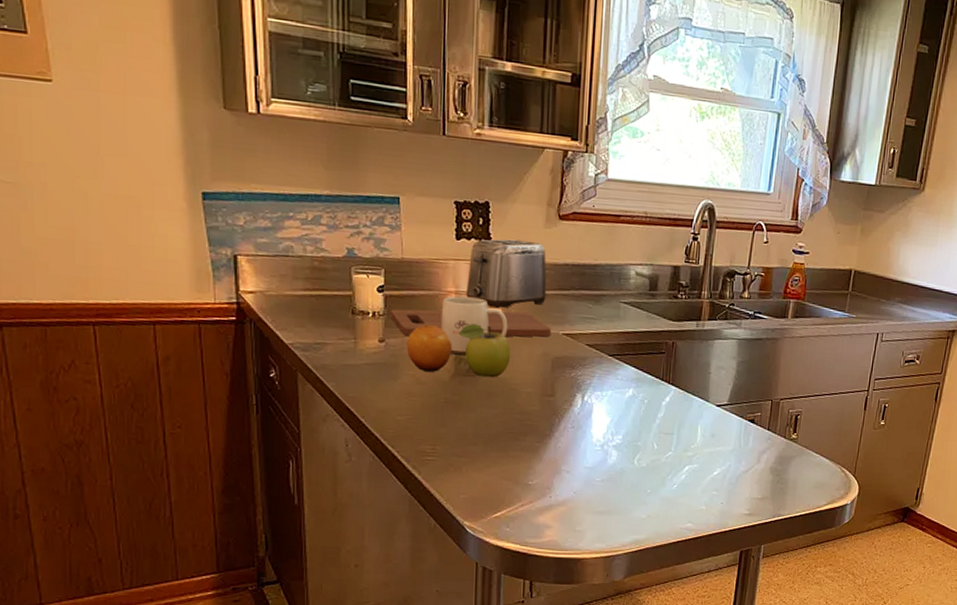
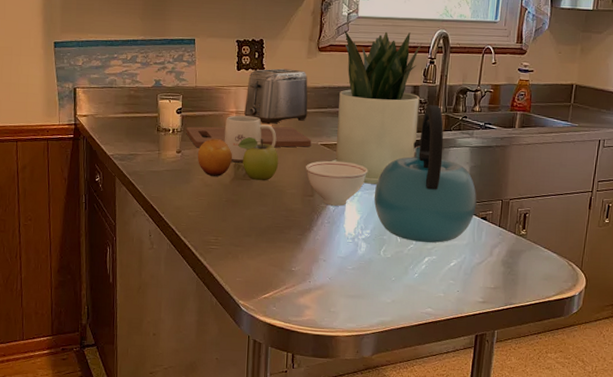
bowl: none [544,353,620,408] -> present [306,160,368,206]
planter: none [575,194,685,382] -> present [331,29,423,184]
kettle: none [626,289,745,449] -> present [374,105,477,243]

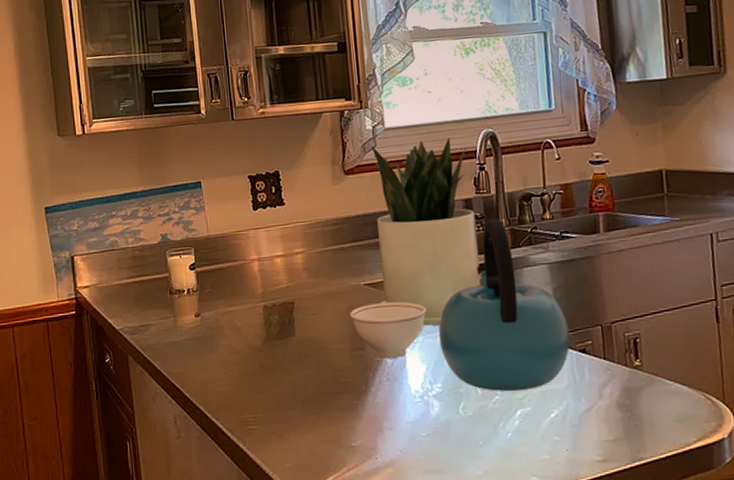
cutting board: present [186,126,312,148] -> none [203,268,353,308]
fruit: present [197,138,233,177] -> none [219,293,262,341]
mug: present [224,115,277,163] -> none [247,261,311,320]
fruit: present [238,137,279,181] -> none [266,286,317,339]
toaster: present [244,68,308,125] -> none [267,199,343,269]

